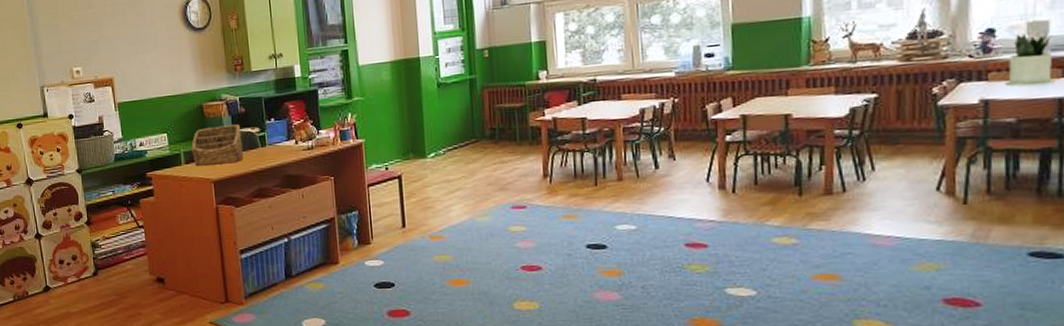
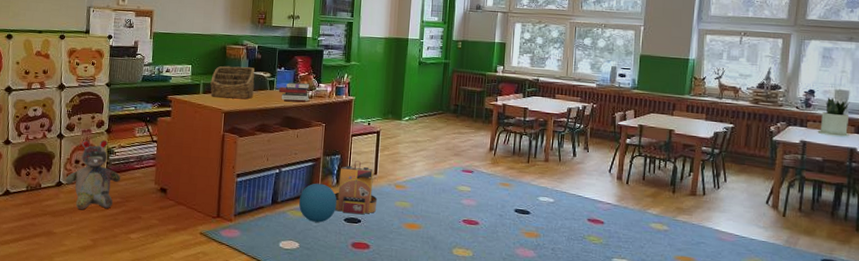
stuffed bear: none [52,233,112,314] -> present [65,139,121,210]
books: none [272,132,311,158] -> present [278,83,310,102]
ball: none [316,247,363,293] -> present [298,183,337,223]
backpack: none [358,215,411,278] -> present [334,161,378,215]

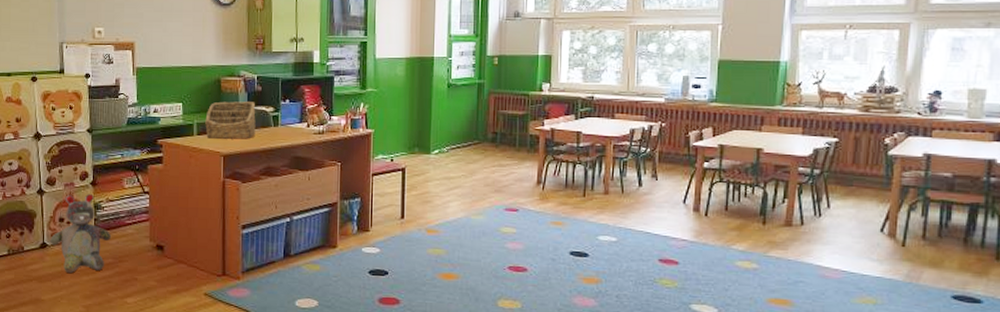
books: present [278,83,310,102] -> none [284,116,321,139]
ball: present [298,183,337,223] -> none [314,231,359,277]
backpack: present [334,161,378,215] -> none [356,204,406,266]
planter: present [817,97,850,138] -> none [945,98,988,147]

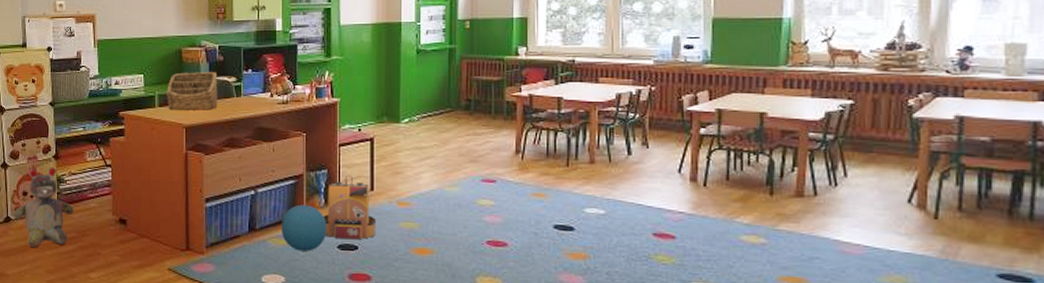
ball: none [314,231,359,277] -> present [281,204,327,251]
backpack: none [356,204,406,266] -> present [323,176,377,240]

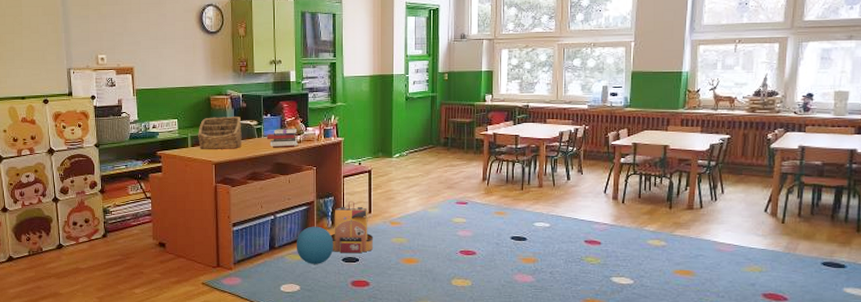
stuffed bear: present [14,167,75,248] -> none [65,200,120,270]
books: none [247,85,285,110] -> present [266,128,299,148]

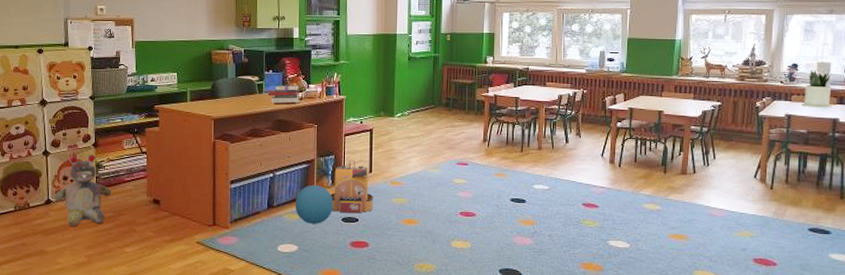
stuffed bear: none [65,200,120,270] -> present [54,154,112,227]
basket: present [198,117,242,149] -> none [197,71,243,105]
planter: none [816,99,850,140] -> present [801,70,832,109]

